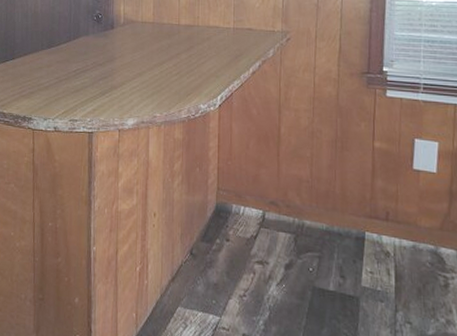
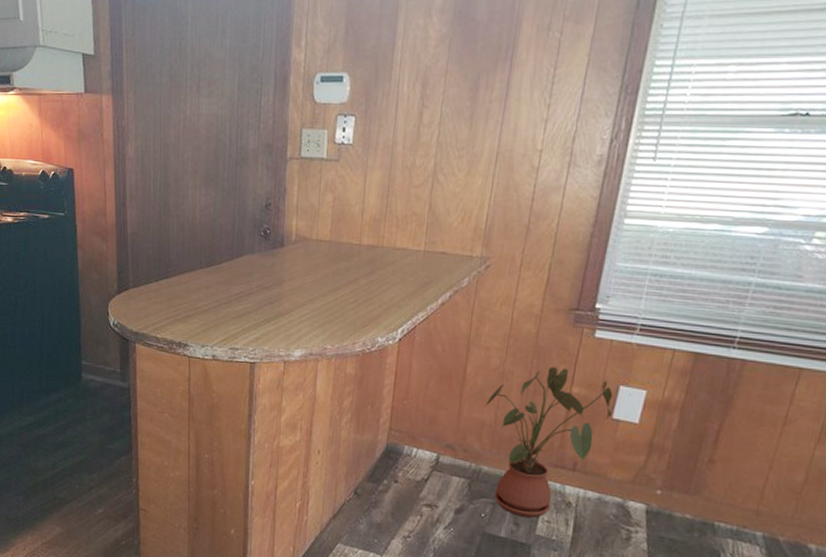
house plant: none [299,124,412,269] -> present [483,366,613,518]

